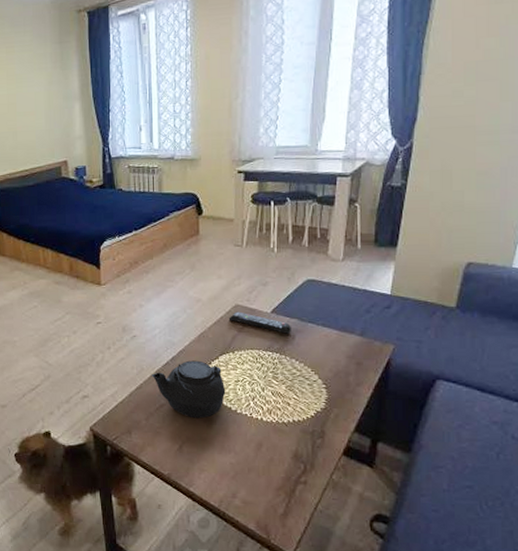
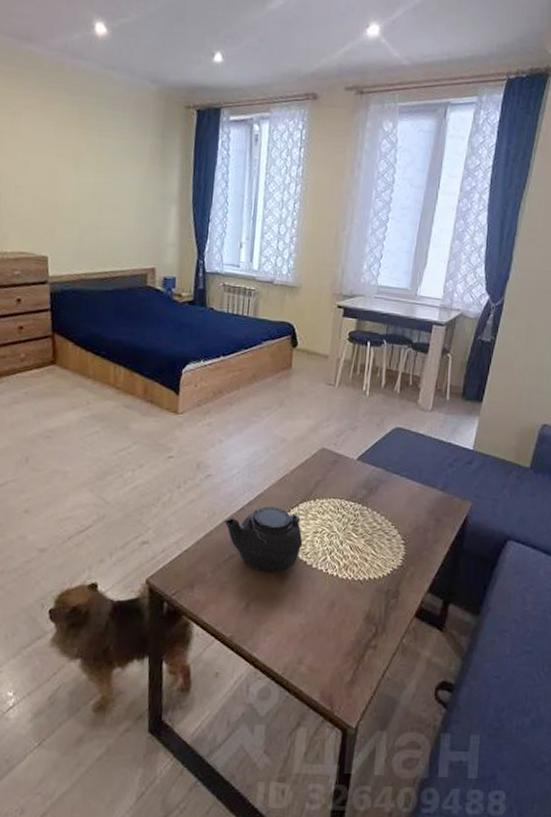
remote control: present [228,311,291,334] -> none [313,456,376,484]

